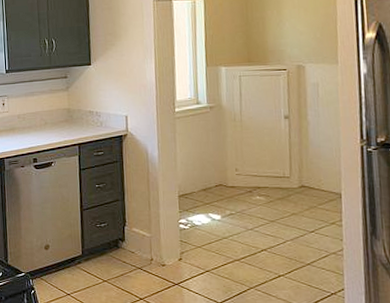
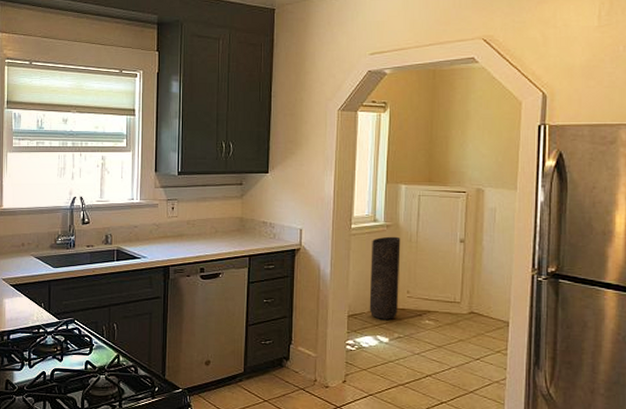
trash can: none [196,117,228,198] -> present [369,236,401,320]

